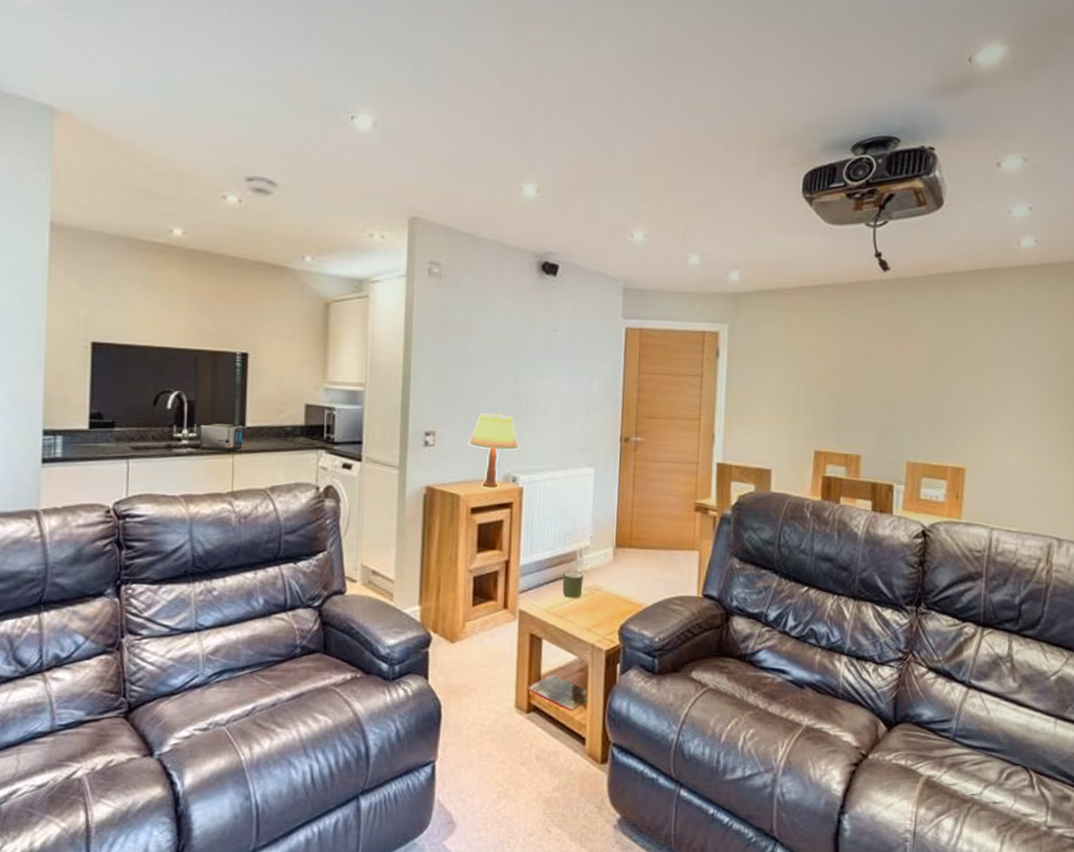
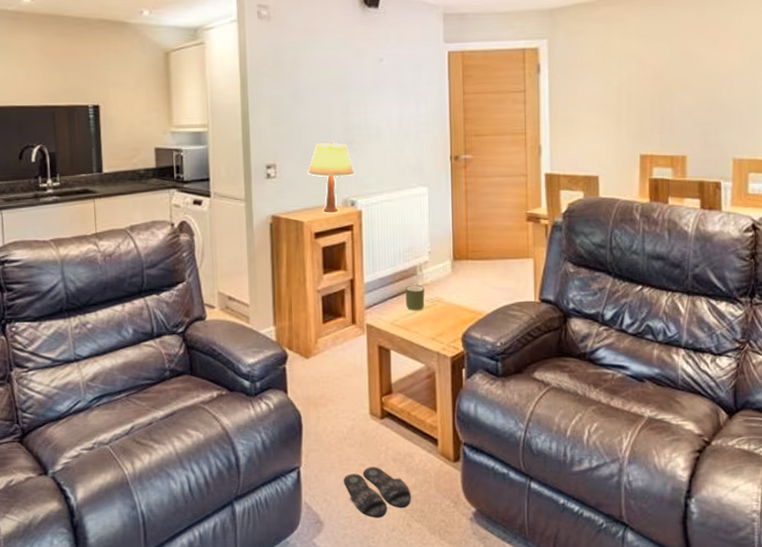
toaster: present [199,422,243,452] -> none [61,171,102,197]
slippers: none [482,764,553,820] -> present [344,467,411,517]
magazine: present [525,674,589,711] -> none [378,382,437,415]

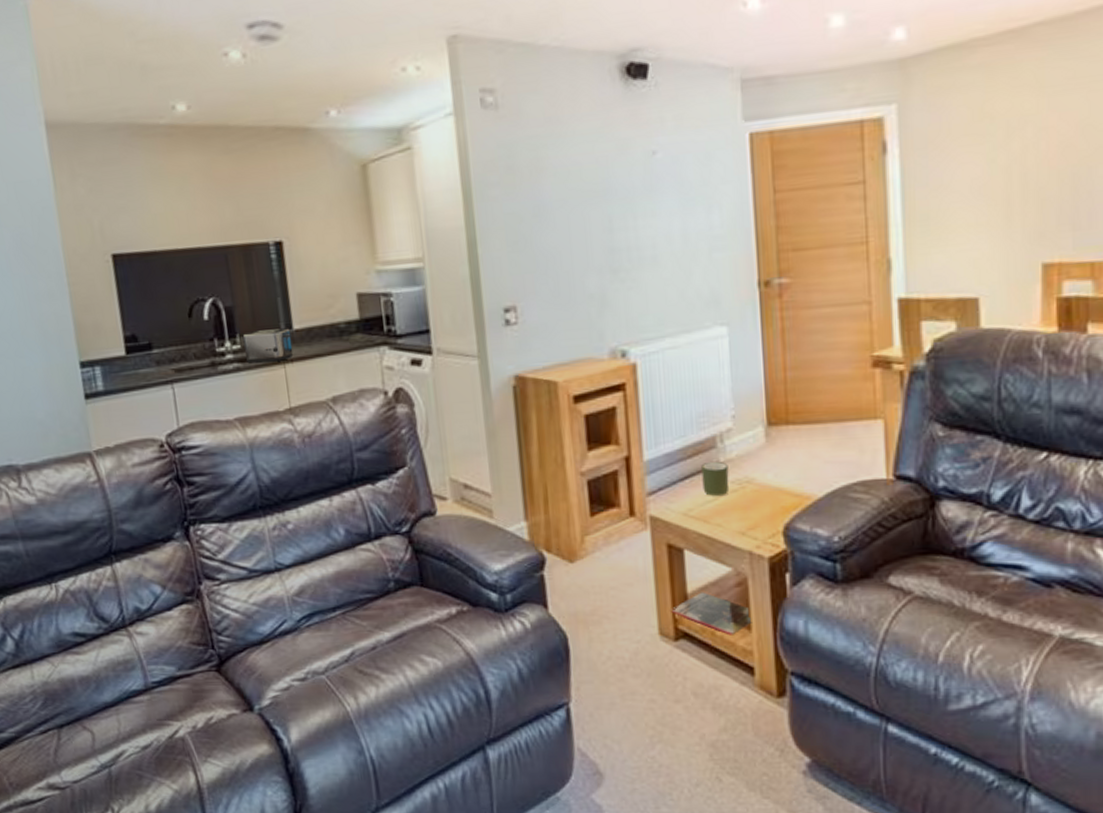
toaster: none [61,171,102,197] -> present [242,328,293,364]
table lamp: present [308,142,354,213] -> none [560,271,624,369]
slippers: present [344,467,411,517] -> none [628,703,720,768]
magazine: none [378,382,437,415] -> present [669,592,752,636]

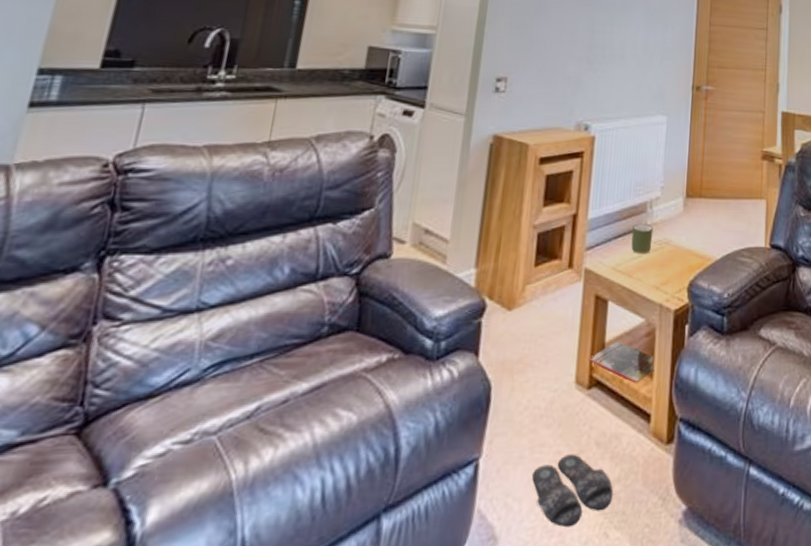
toaster: present [242,328,293,364] -> none [236,63,293,96]
slippers: none [628,703,720,768] -> present [532,454,613,526]

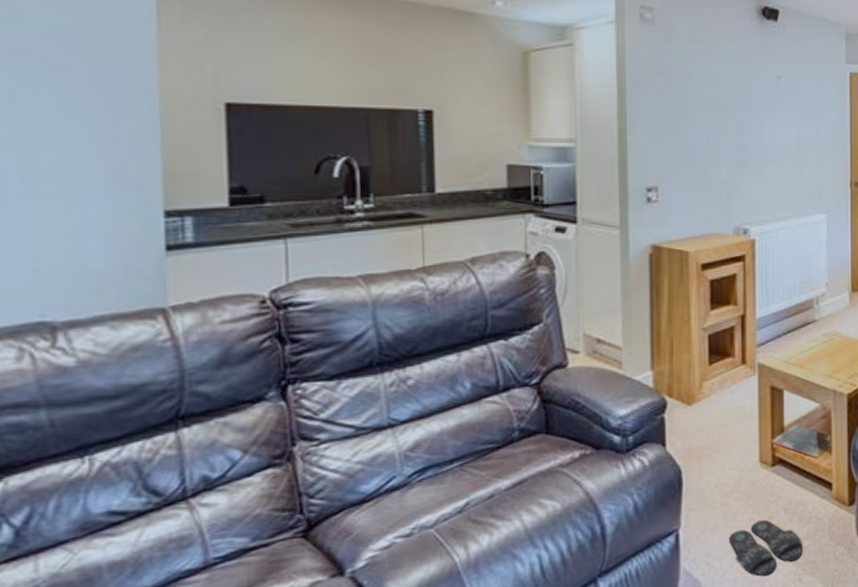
mug: present [631,224,653,255] -> none [801,319,821,347]

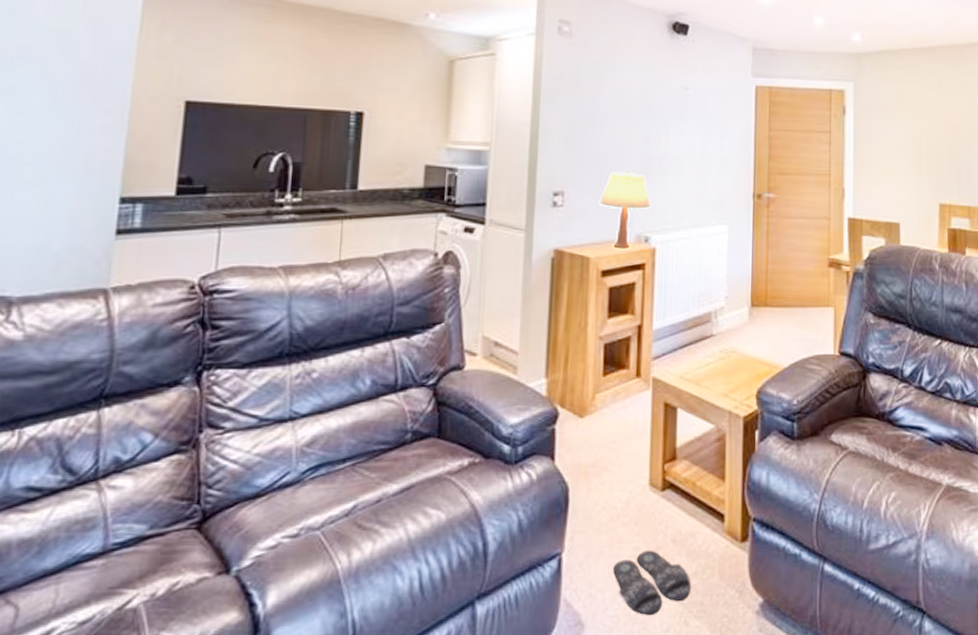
table lamp: none [696,164,748,242] -> present [600,171,650,249]
magazine: present [769,424,833,459] -> none [660,446,727,486]

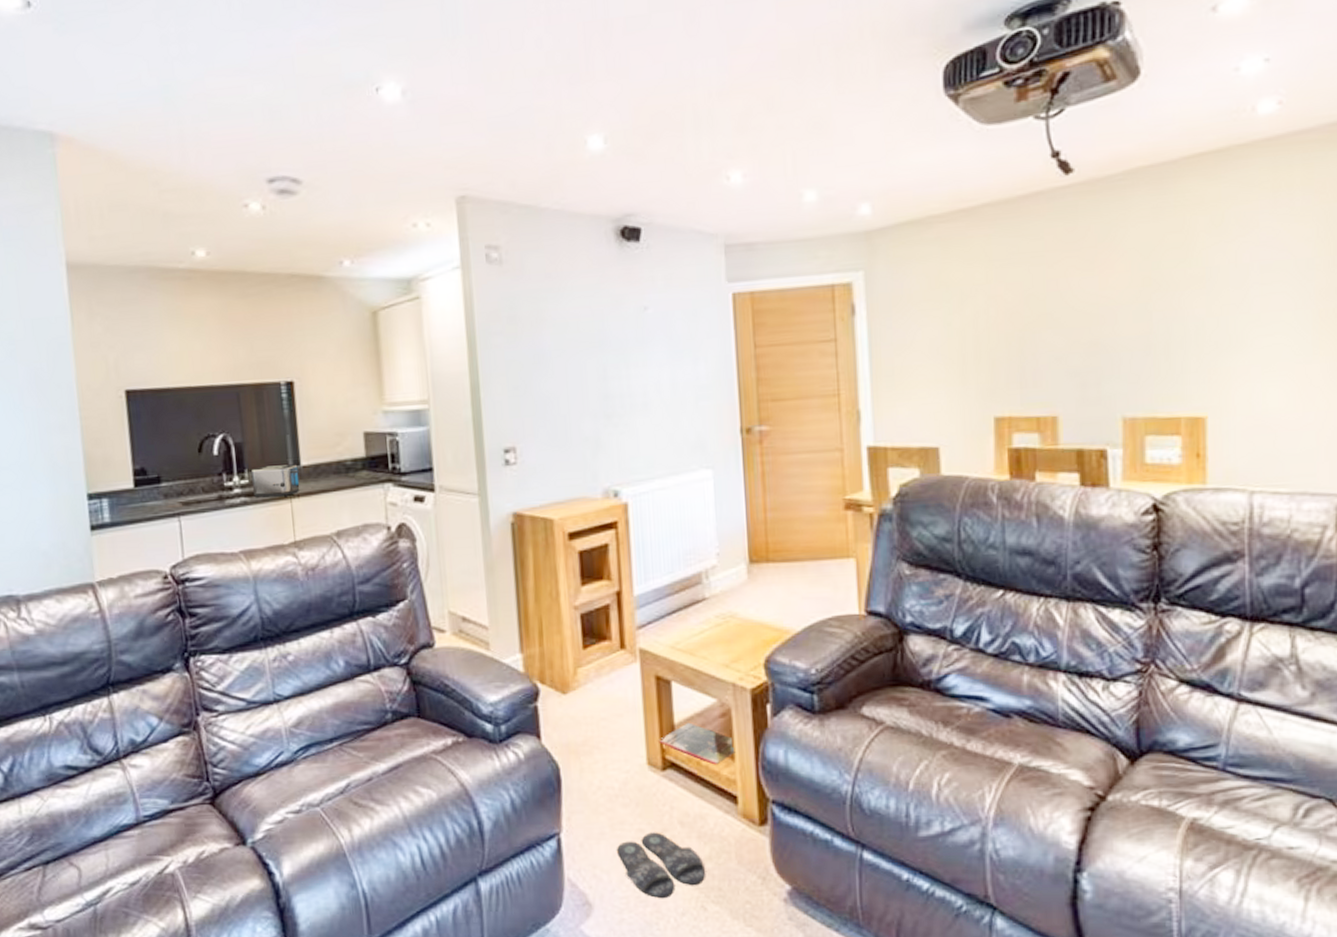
toaster: none [303,186,355,217] -> present [250,464,300,498]
table lamp: present [600,171,650,249] -> none [557,416,616,507]
magazine: none [660,446,727,486] -> present [657,722,735,765]

